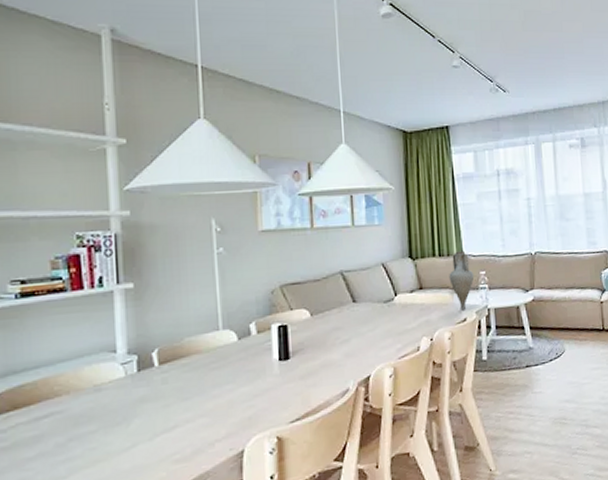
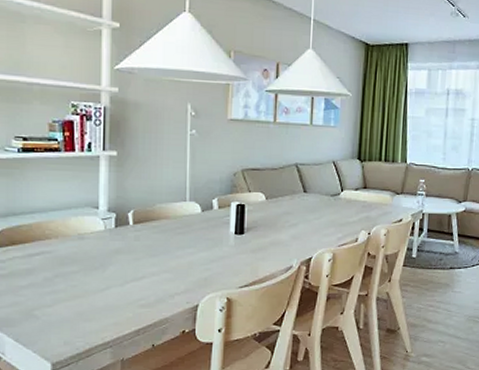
vase: present [449,250,475,311] -> none [391,158,414,212]

